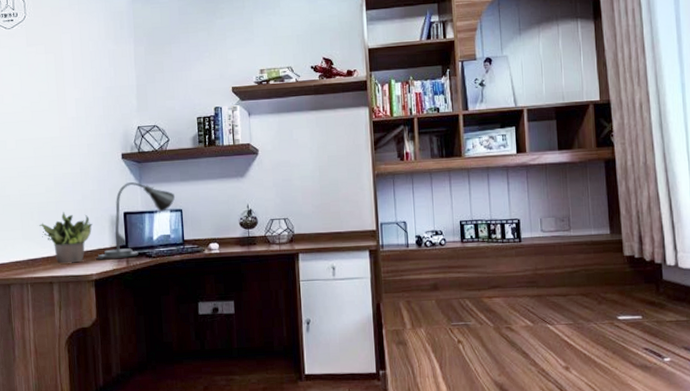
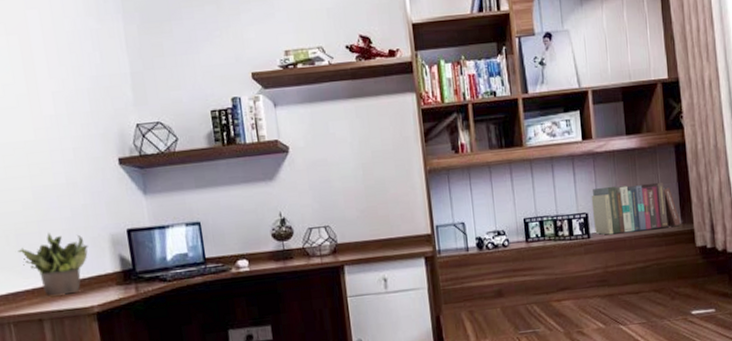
desk lamp: present [96,182,175,260] -> none [96,192,190,289]
books: none [523,194,610,240] -> present [591,181,681,235]

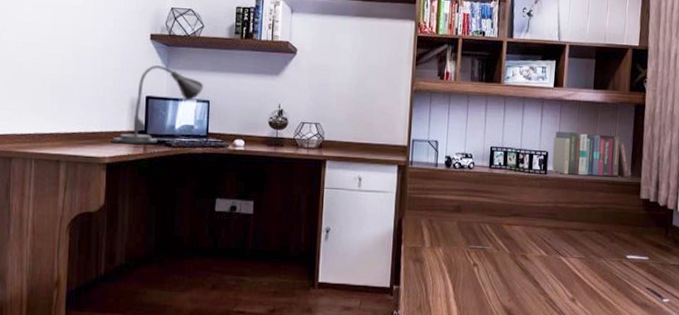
potted plant: present [18,233,88,297] -> none [51,88,111,143]
desk lamp: none [96,192,190,289] -> present [110,65,203,144]

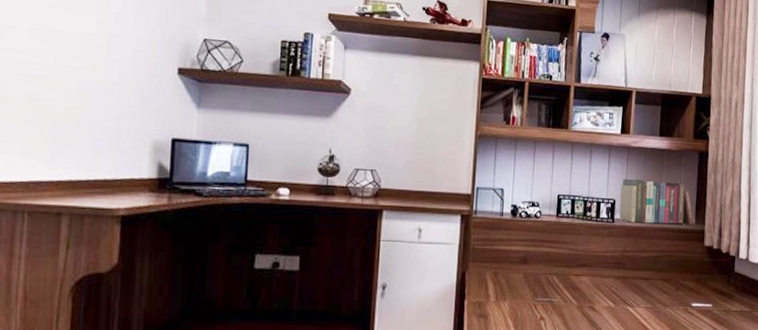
desk lamp: present [110,65,203,144] -> none [127,103,241,194]

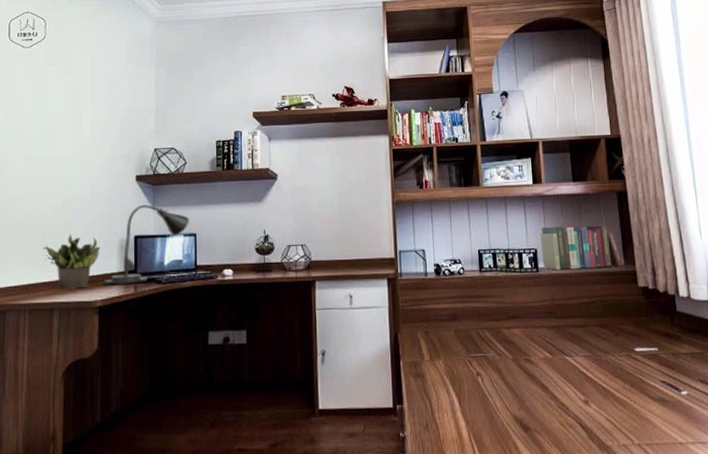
potted plant: none [50,128,127,193] -> present [43,234,100,289]
desk lamp: none [127,103,241,194] -> present [102,205,189,286]

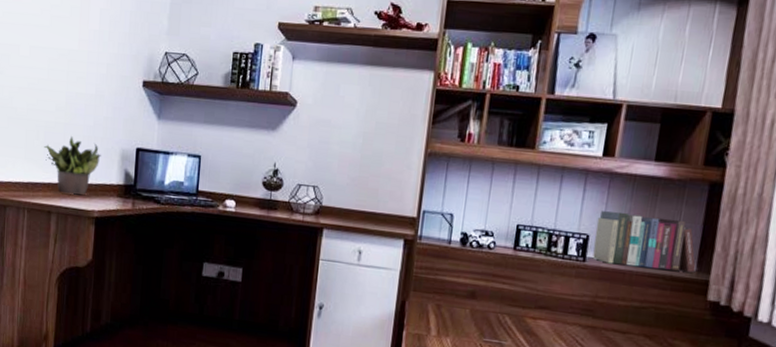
desk lamp: present [102,205,189,286] -> none [100,115,195,200]

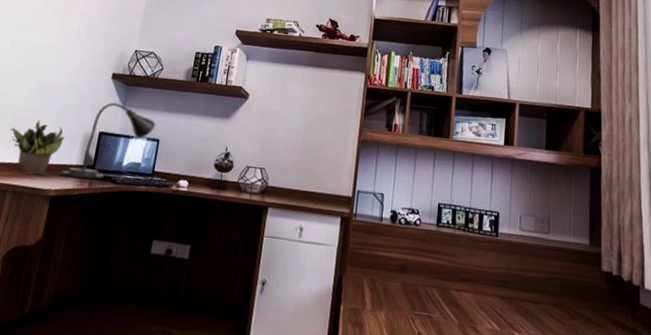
desk lamp: none [100,115,195,200] -> present [58,103,155,180]
books: present [592,211,696,273] -> none [504,191,589,246]

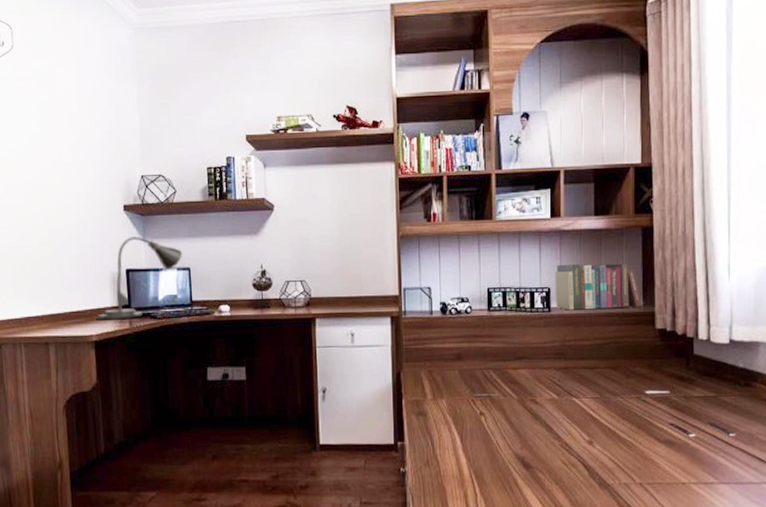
potted plant: present [9,120,65,175] -> none [32,267,92,323]
books: none [504,191,589,246] -> present [555,263,642,310]

